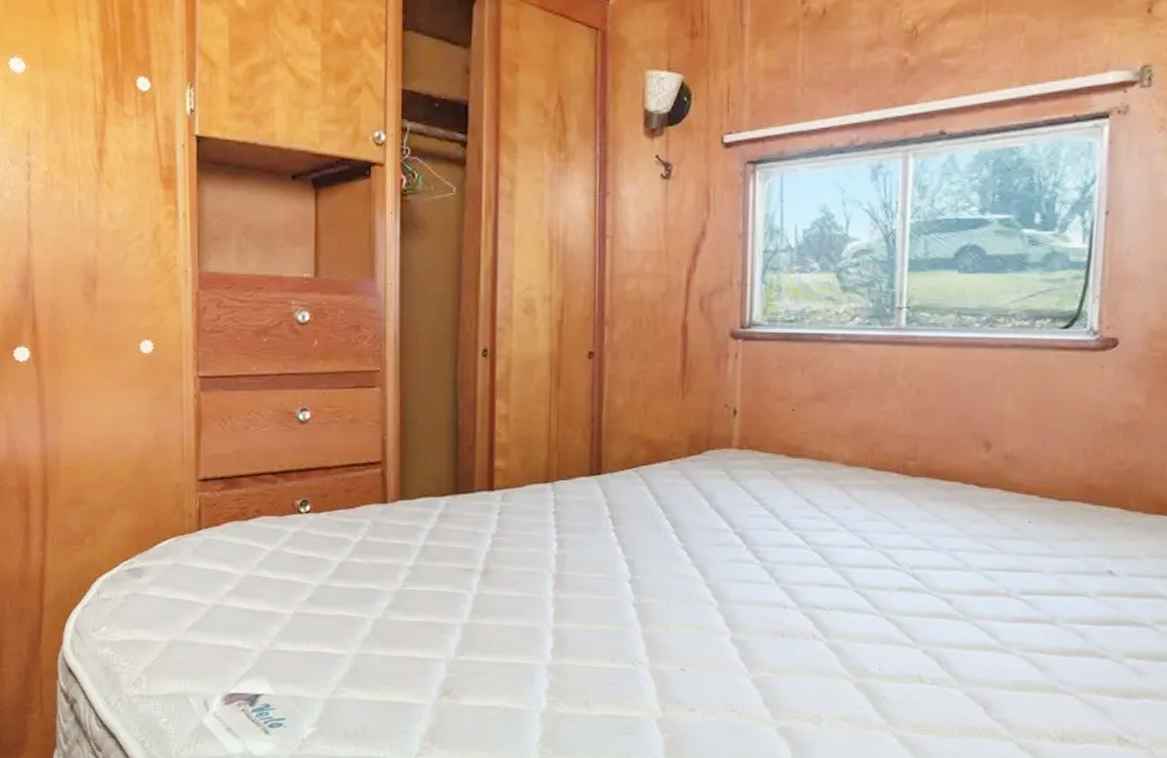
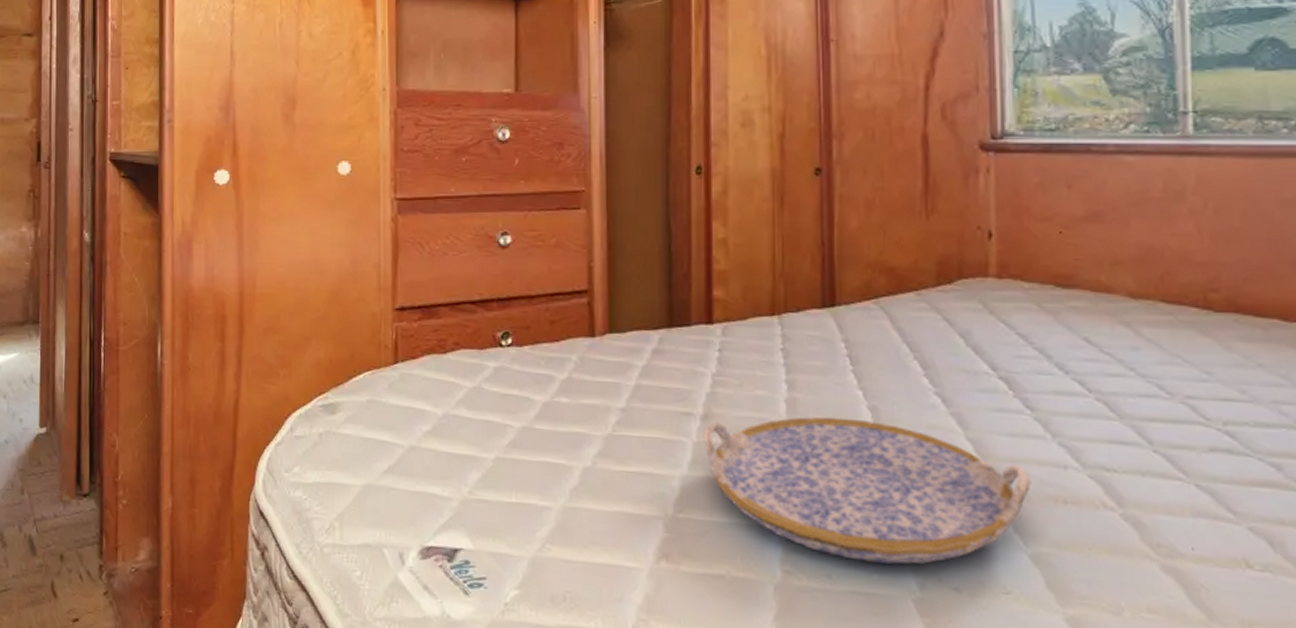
serving tray: none [483,570,757,691] -> present [703,416,1031,564]

